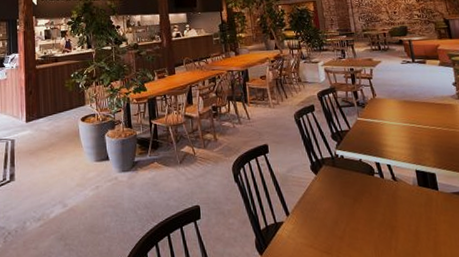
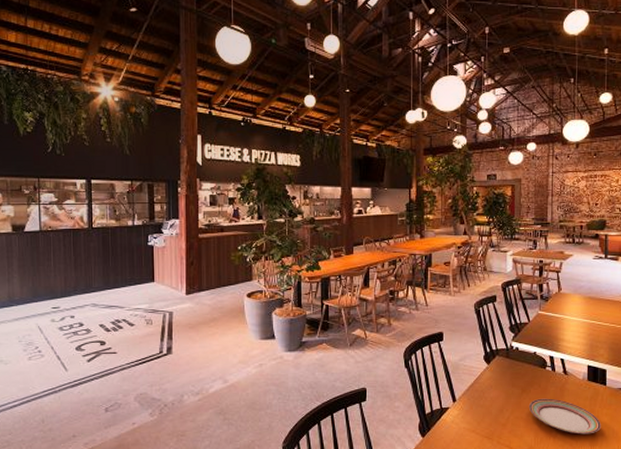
plate: none [363,207,442,245] -> present [529,398,601,434]

